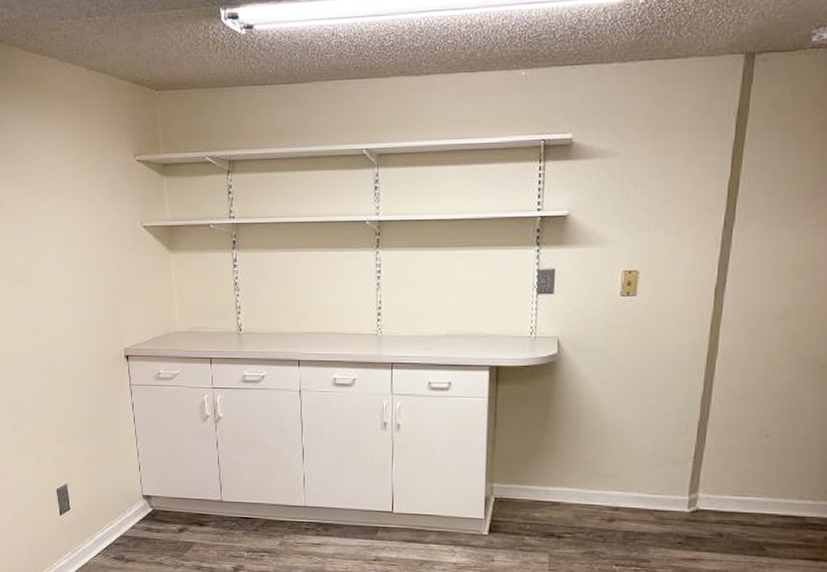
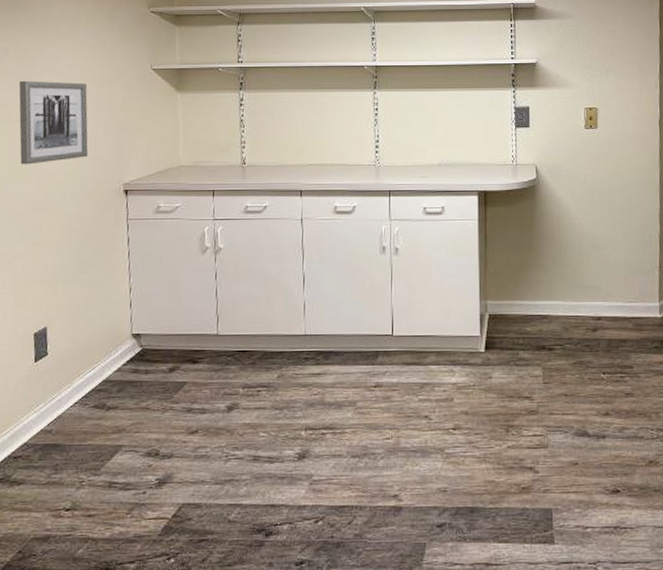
wall art: none [17,239,89,327] -> present [19,80,89,165]

